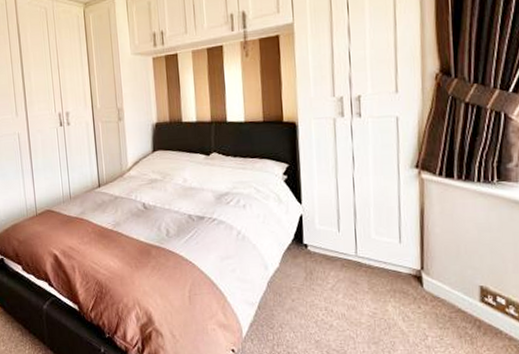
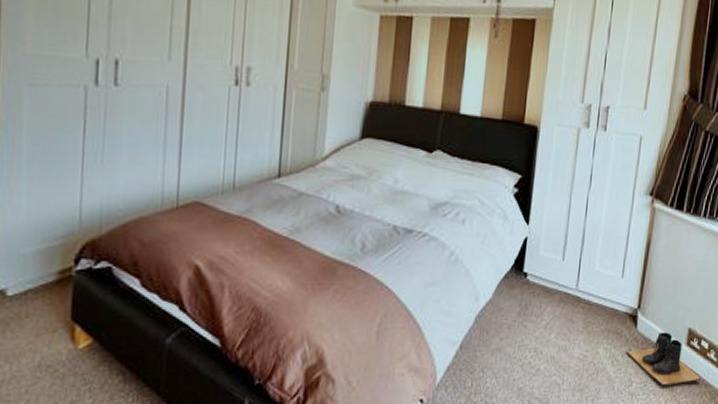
boots: none [416,290,503,340] -> present [626,332,701,387]

